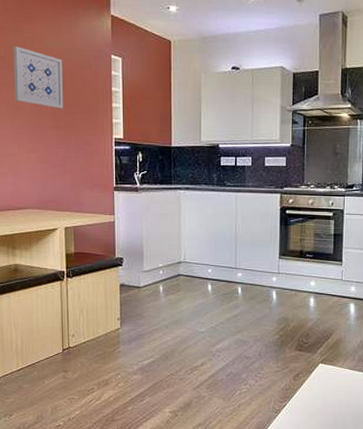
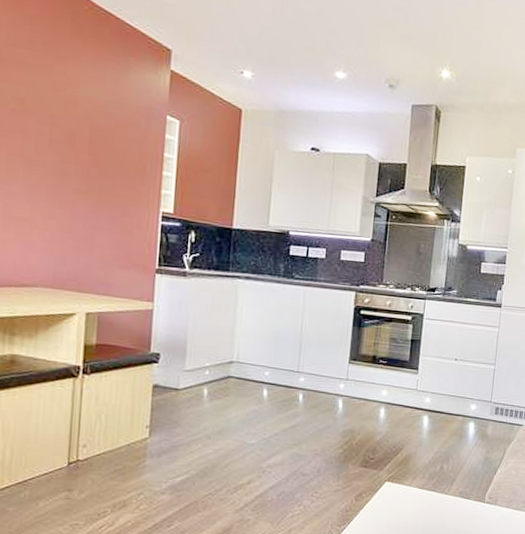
wall art: present [13,46,64,109] -> none [33,88,102,171]

